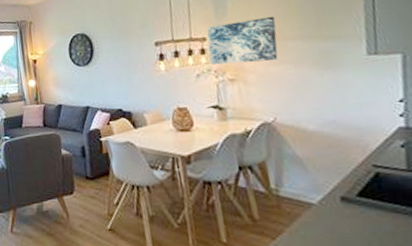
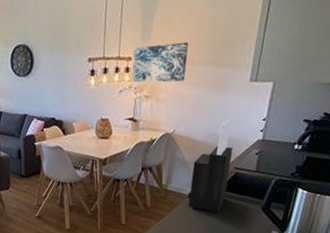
knife block: none [309,103,369,230] -> present [187,120,233,213]

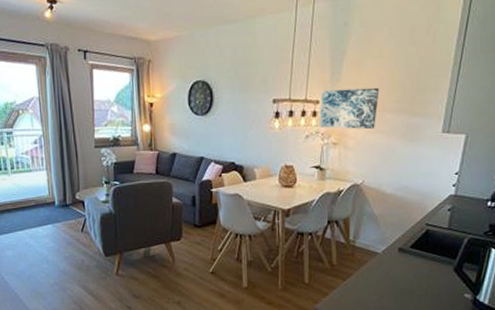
knife block: present [187,120,233,213] -> none [376,172,424,274]

